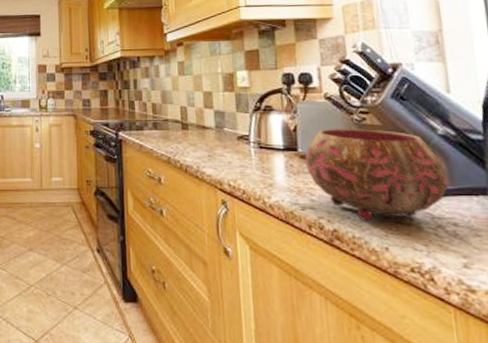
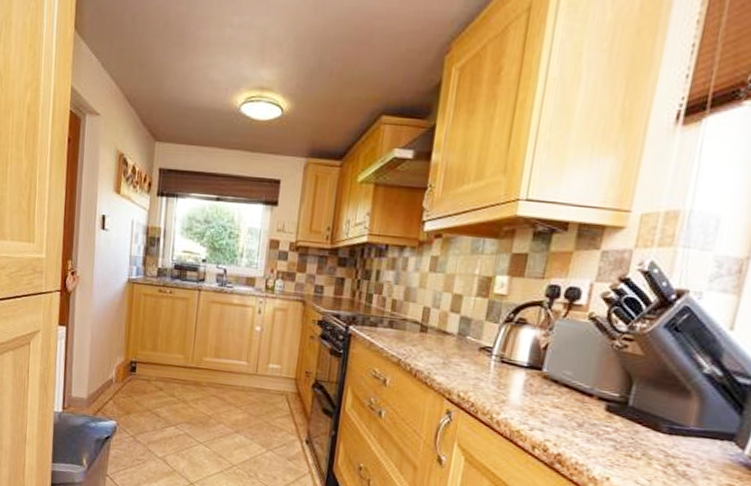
bowl: present [305,129,448,222] -> none [546,351,698,452]

